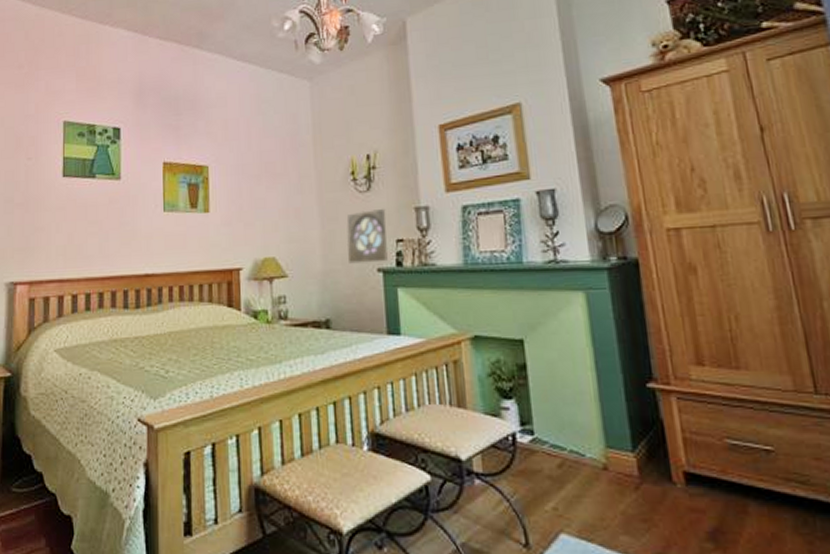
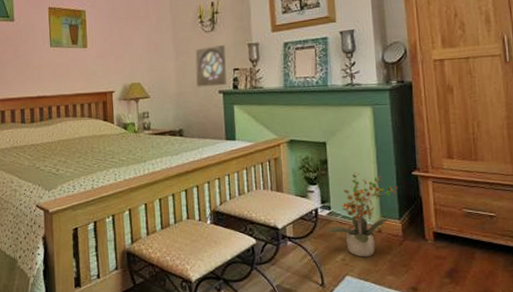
potted plant: none [530,382,629,506] -> present [327,172,398,257]

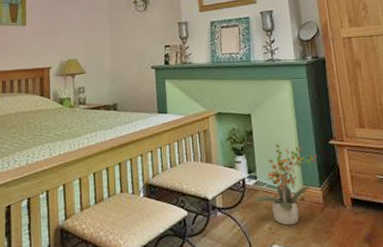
wall ornament: present [195,44,227,87] -> none [129,23,159,63]

